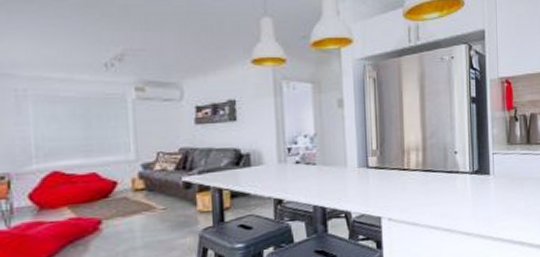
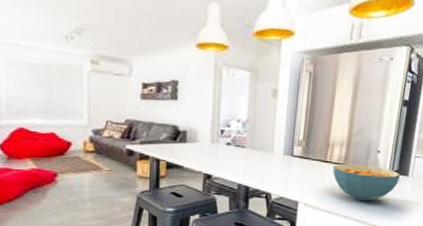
cereal bowl: none [412,168,482,208] -> present [332,163,400,202]

